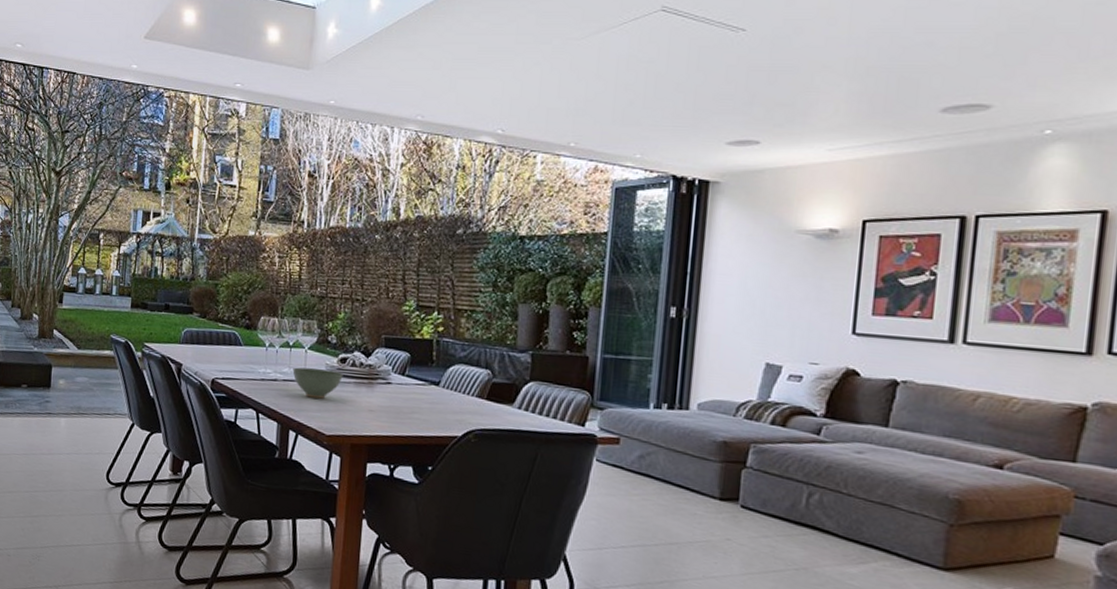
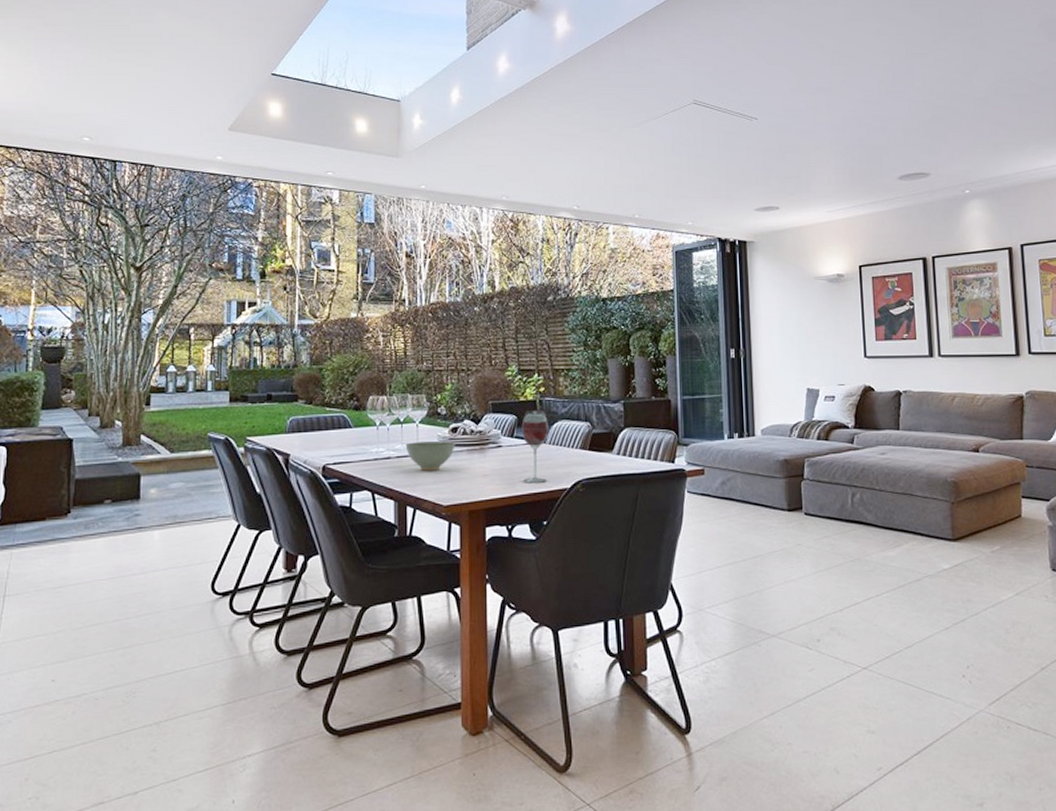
wineglass: none [411,350,444,427] -> present [521,411,548,483]

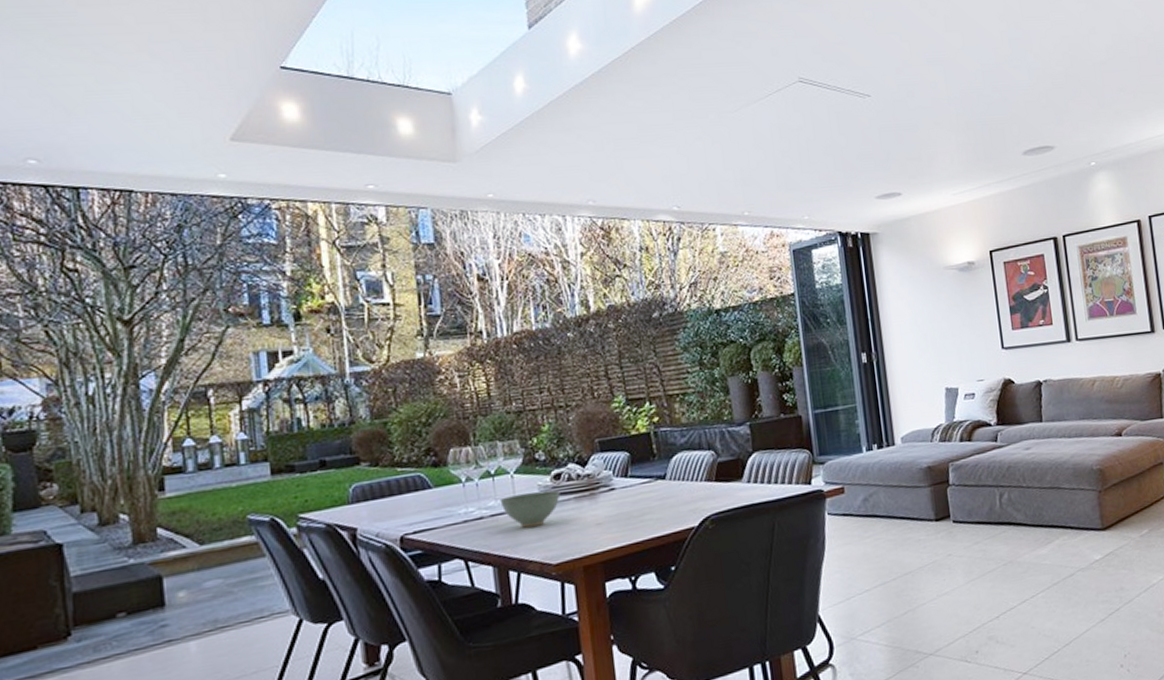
wineglass: present [521,411,548,483] -> none [635,443,670,527]

